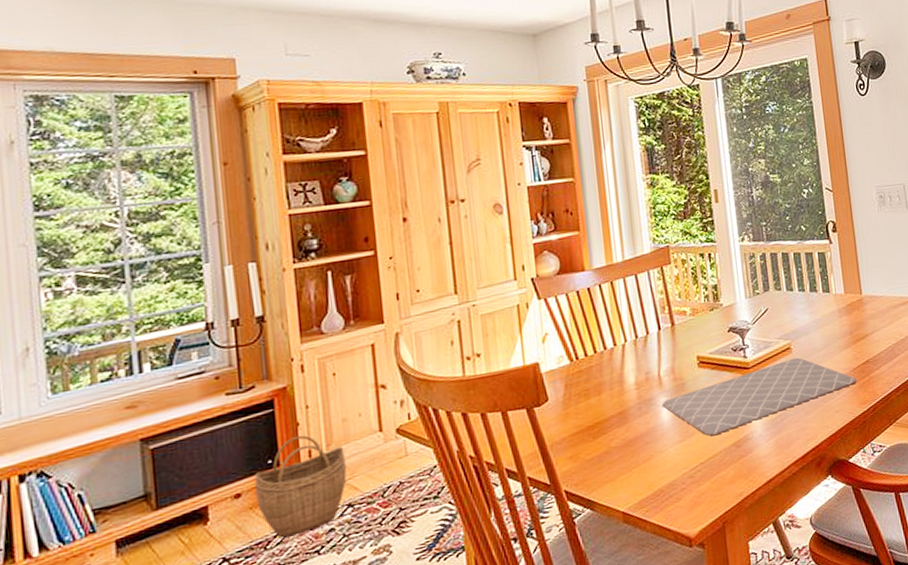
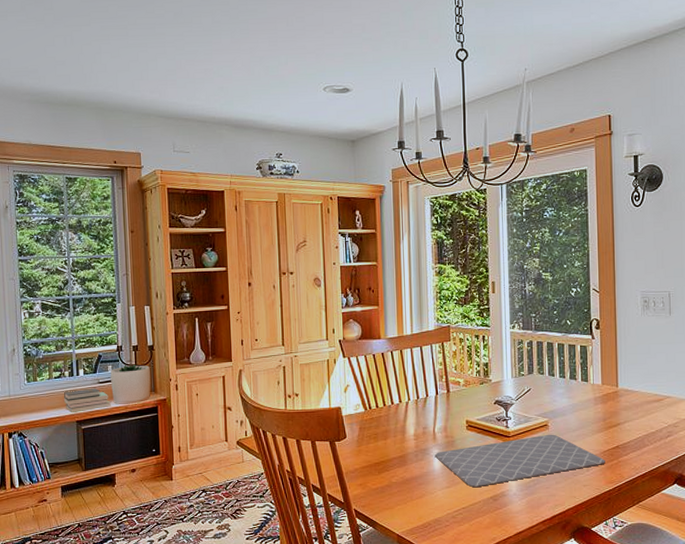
books: none [116,387,198,428] -> present [63,388,111,413]
planter: none [196,344,262,406] -> present [110,364,151,404]
woven basket: present [254,435,347,539] -> none [144,435,203,506]

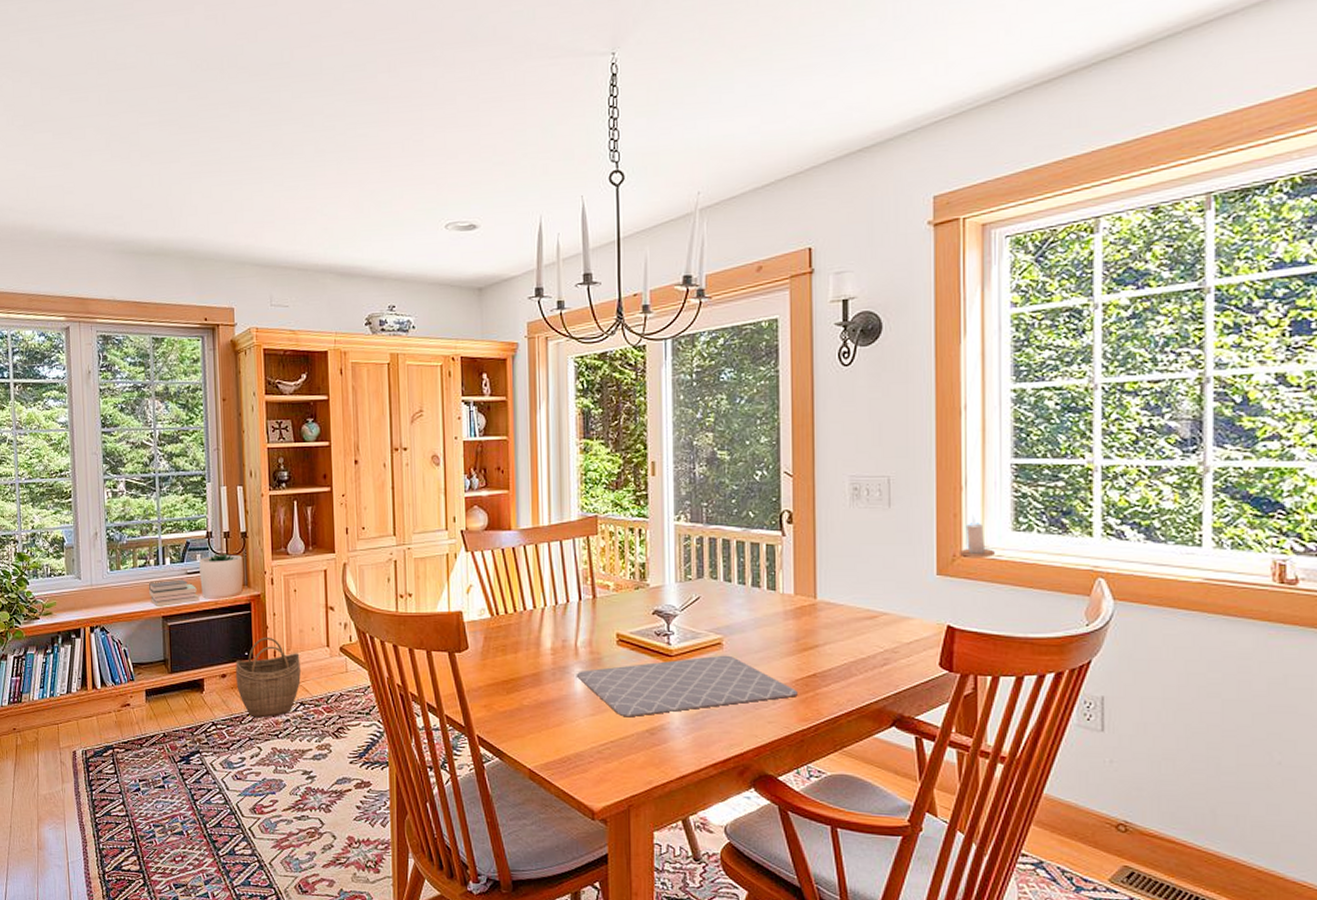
woven basket: none [144,435,203,506] -> present [236,636,301,718]

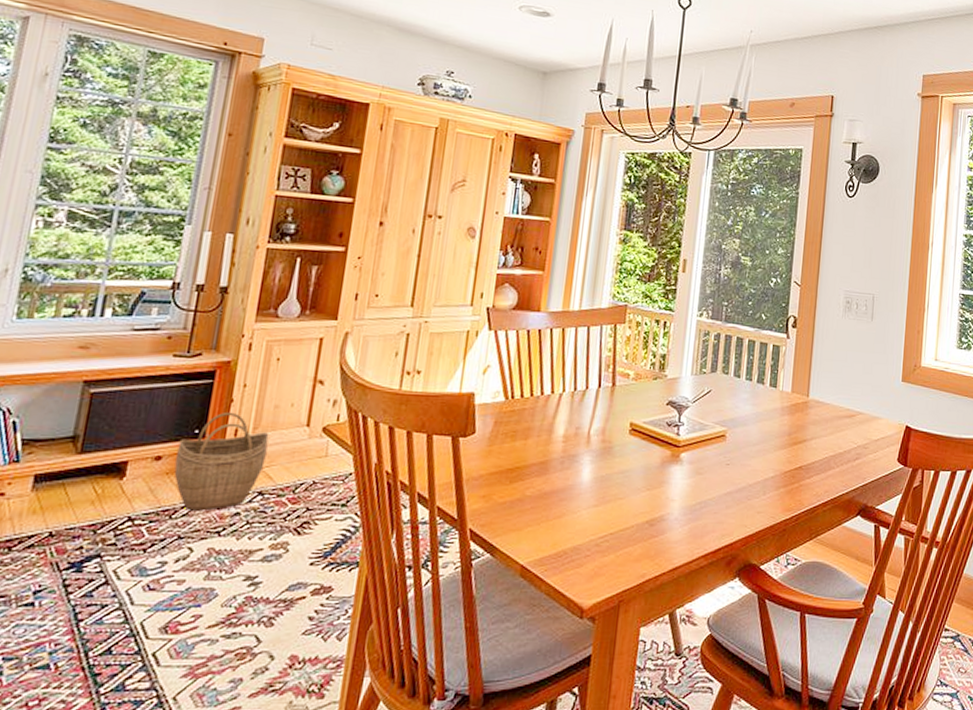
books: present [148,579,200,607] -> none [69,336,145,369]
planter: present [199,553,244,599] -> none [149,309,216,364]
placemat: present [576,655,798,716] -> none [584,447,785,507]
candle: present [958,513,995,558] -> none [918,331,944,370]

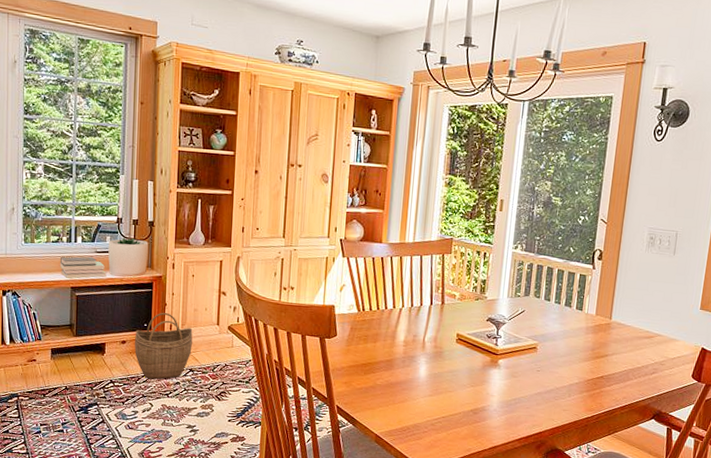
books: none [69,336,145,369] -> present [59,256,107,279]
planter: none [149,309,216,364] -> present [108,238,149,277]

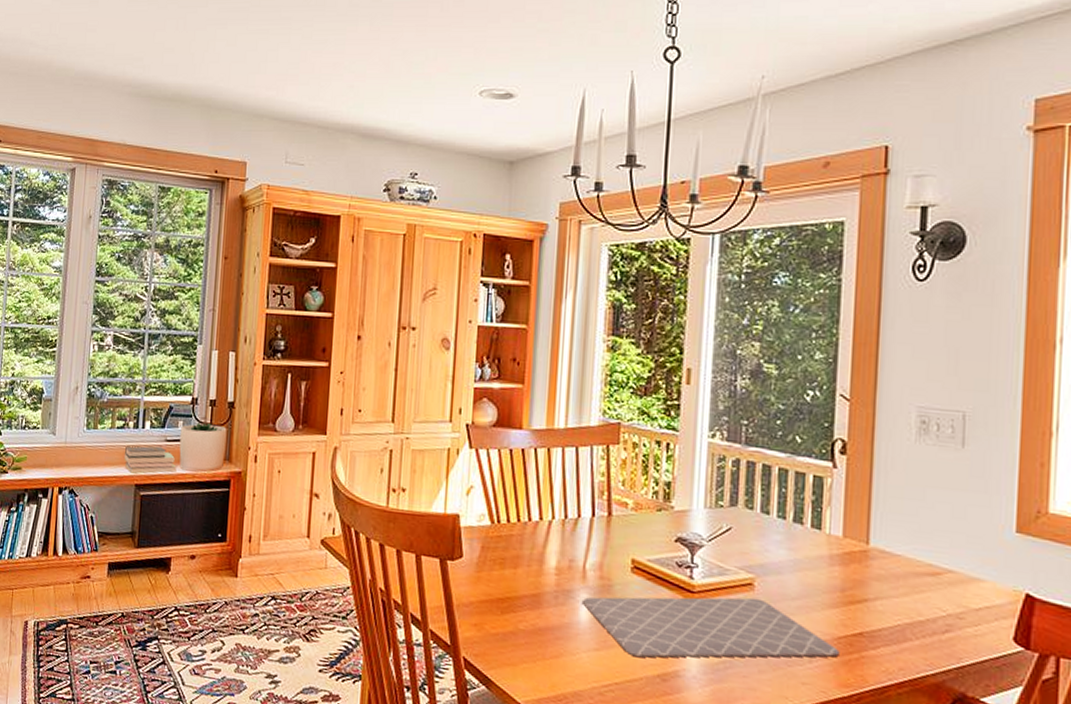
woven basket: present [134,312,193,380] -> none [205,519,277,609]
placemat: none [421,356,588,399] -> present [581,597,840,658]

